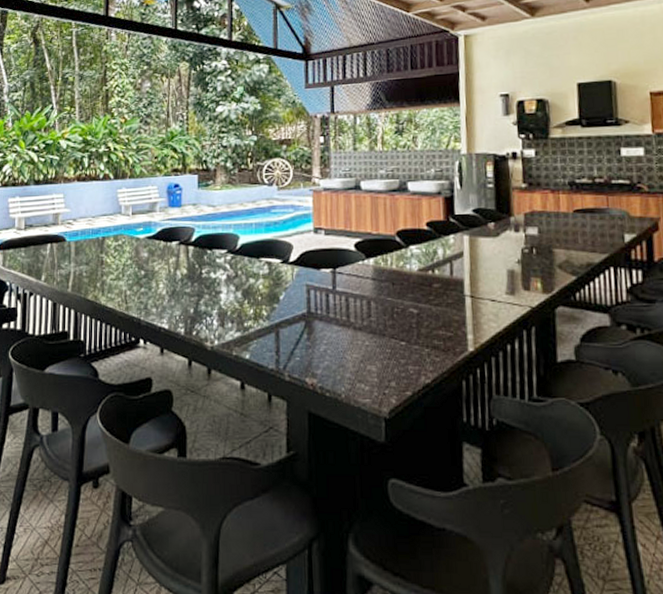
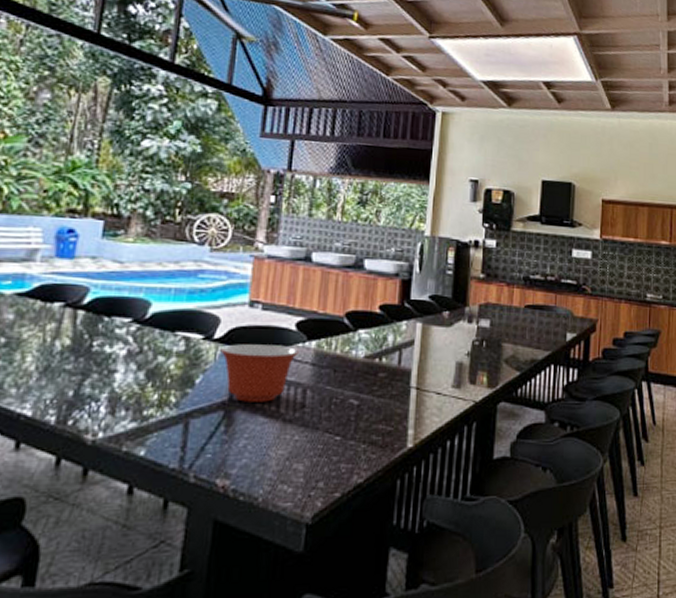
mixing bowl: none [296,264,360,314] -> present [220,344,299,402]

